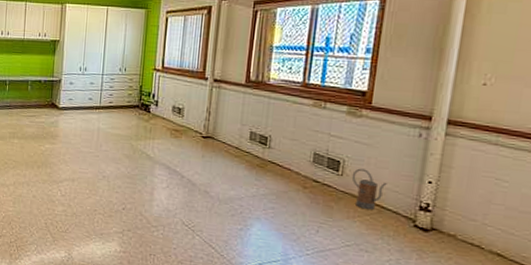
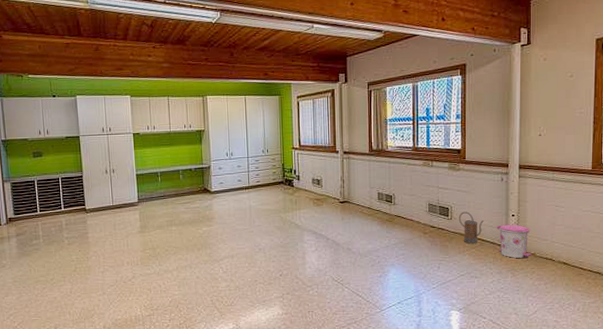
trash can: none [402,191,453,240] -> present [496,224,532,259]

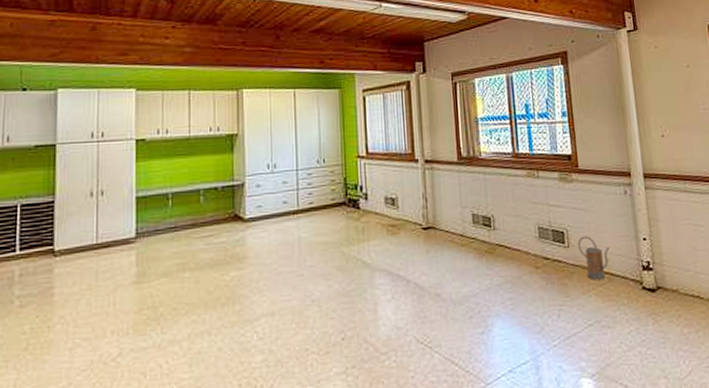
trash can: present [496,224,532,259] -> none [625,250,674,298]

